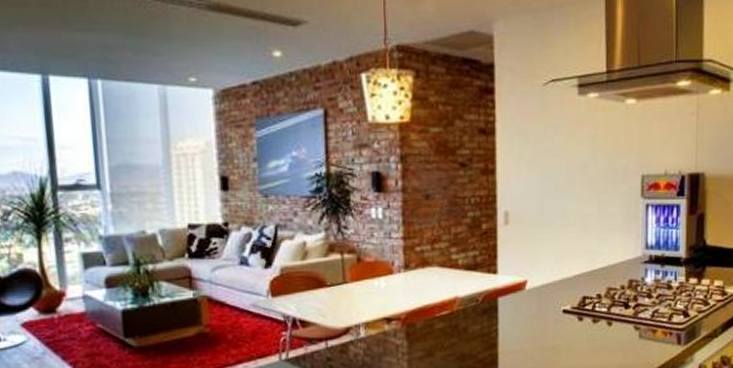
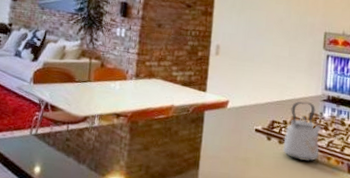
kettle: none [598,267,644,340] -> present [283,101,322,162]

